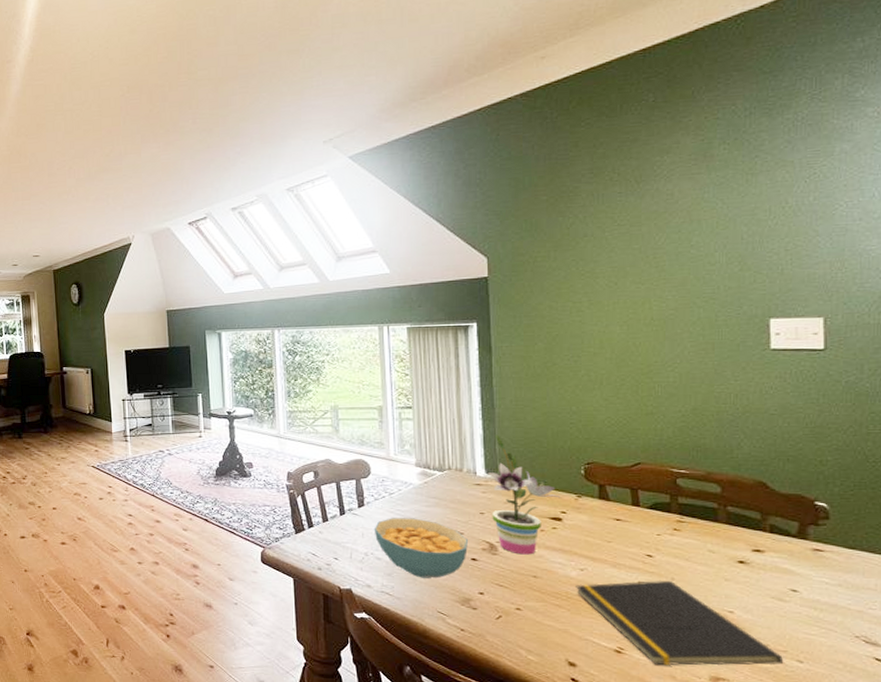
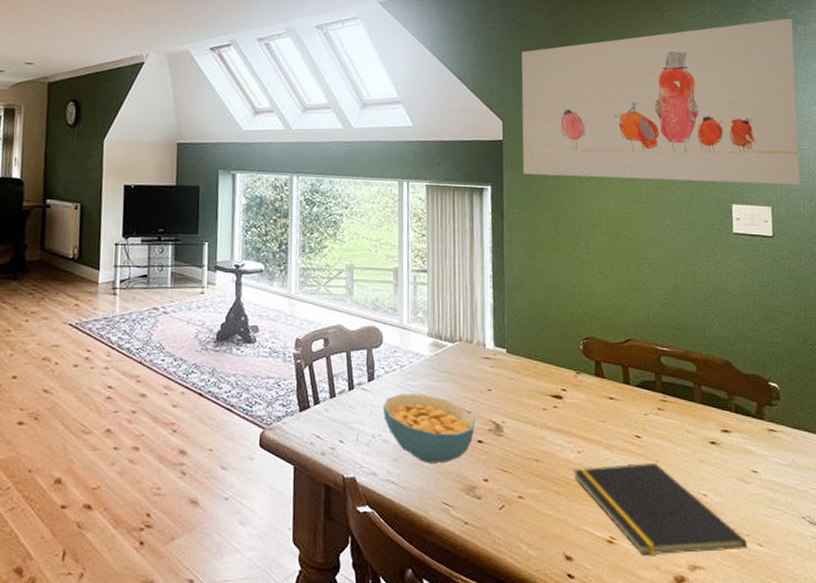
potted plant: present [488,434,561,555] -> none [496,304,562,436]
wall art: none [507,100,865,308] -> present [521,17,800,185]

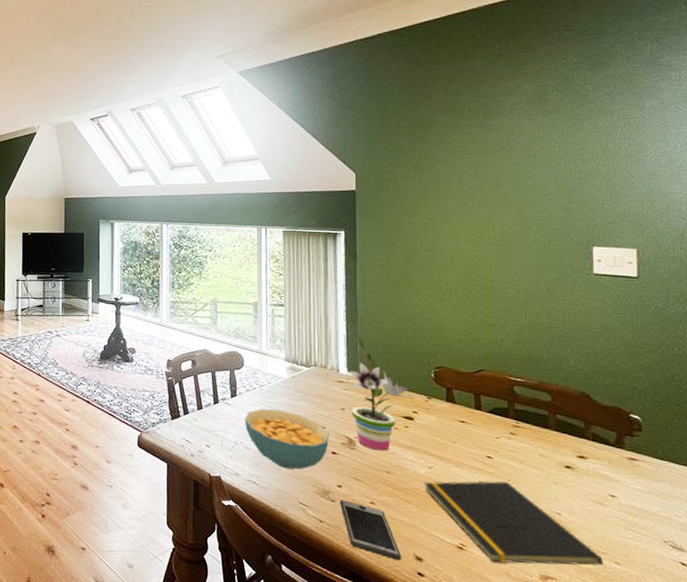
smartphone: none [486,496,551,562] -> present [339,500,402,561]
potted plant: none [496,304,562,436] -> present [349,335,414,451]
wall art: present [521,17,800,185] -> none [374,64,670,228]

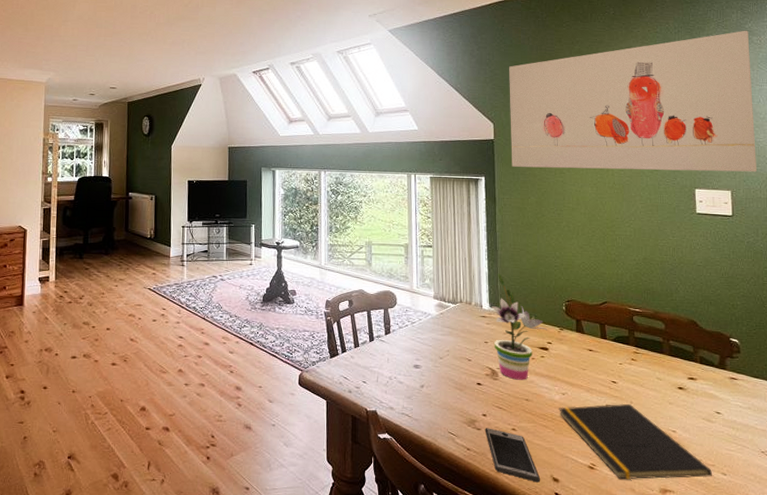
cereal bowl: present [244,409,329,470] -> none [397,345,474,401]
wall art: none [374,64,670,228] -> present [509,30,757,172]

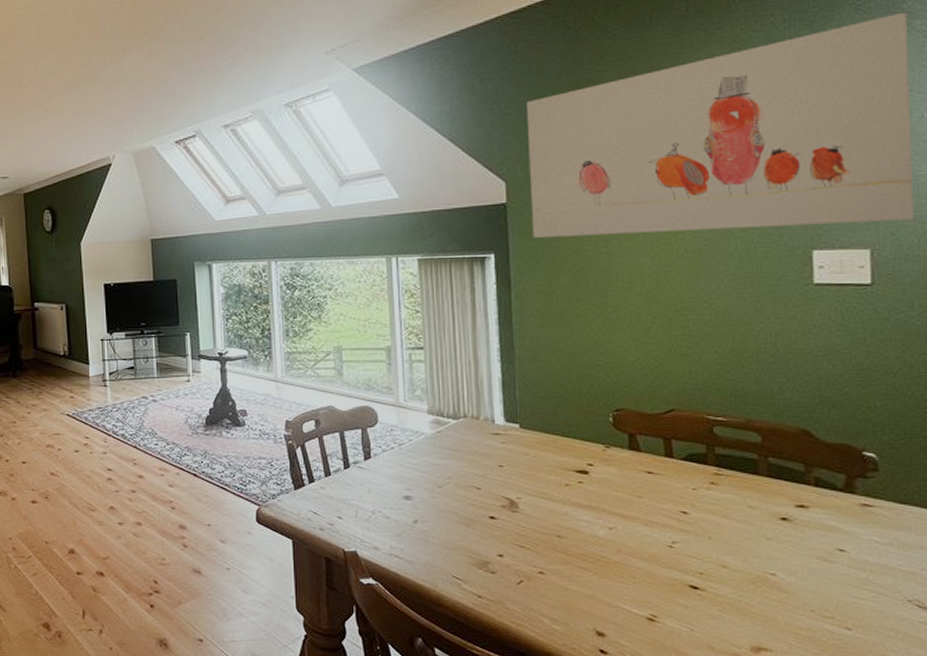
smartphone: present [485,428,541,483] -> none [501,571,580,637]
potted plant: present [491,273,548,380] -> none [507,378,588,512]
notepad: present [559,403,713,480] -> none [604,539,831,635]

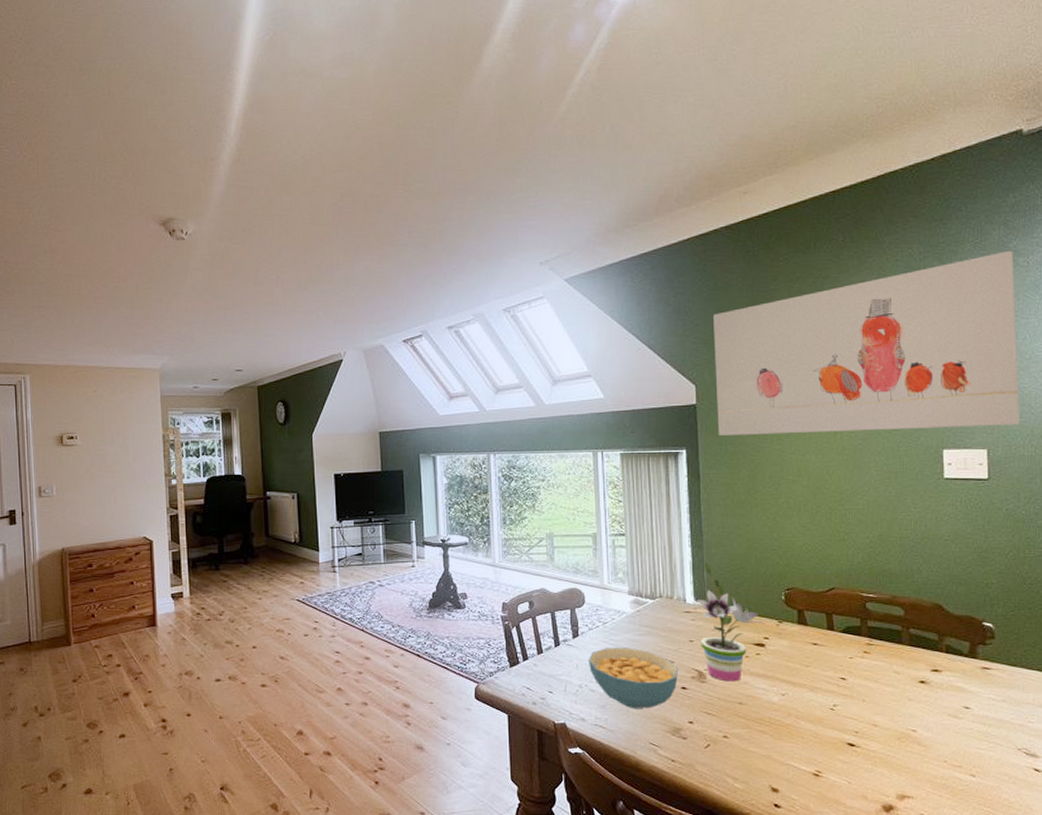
cereal bowl: none [381,471,485,539] -> present [588,647,678,709]
potted plant: none [507,378,588,512] -> present [696,561,764,682]

